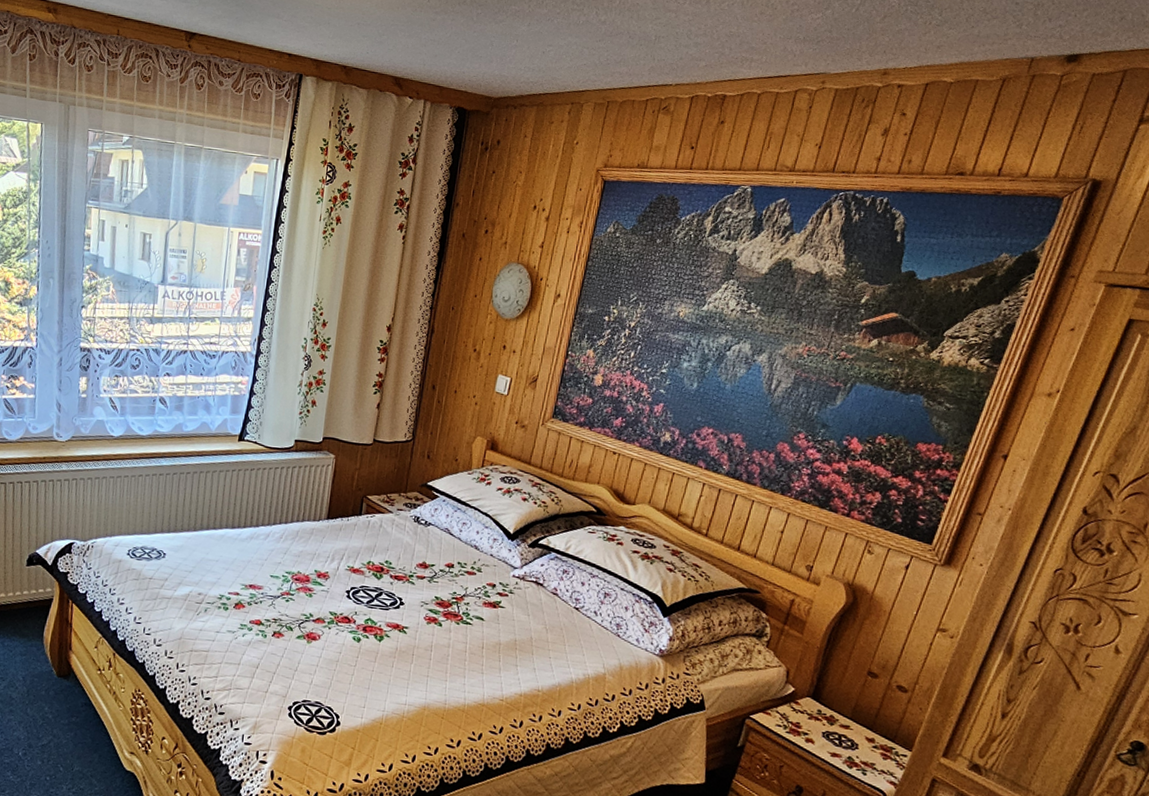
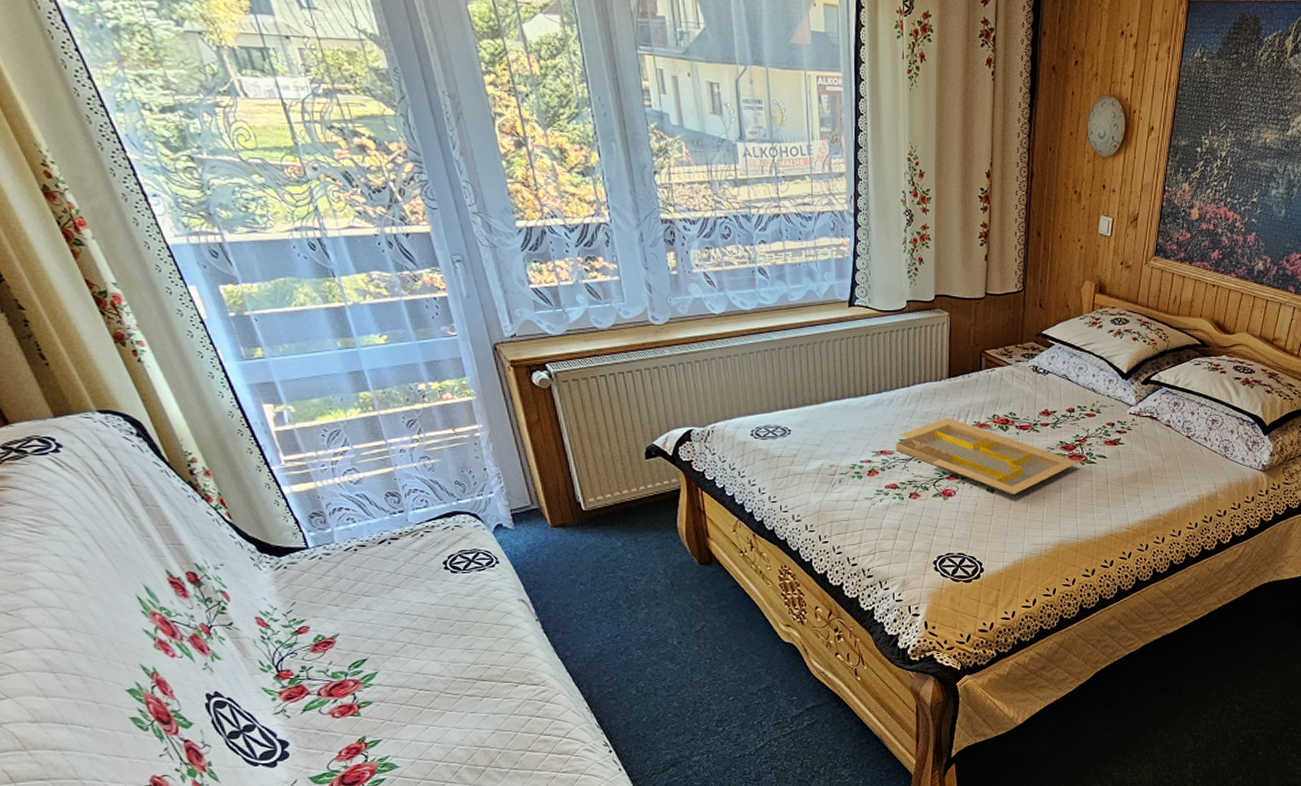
serving tray: none [265,558,454,647] -> present [895,417,1079,494]

